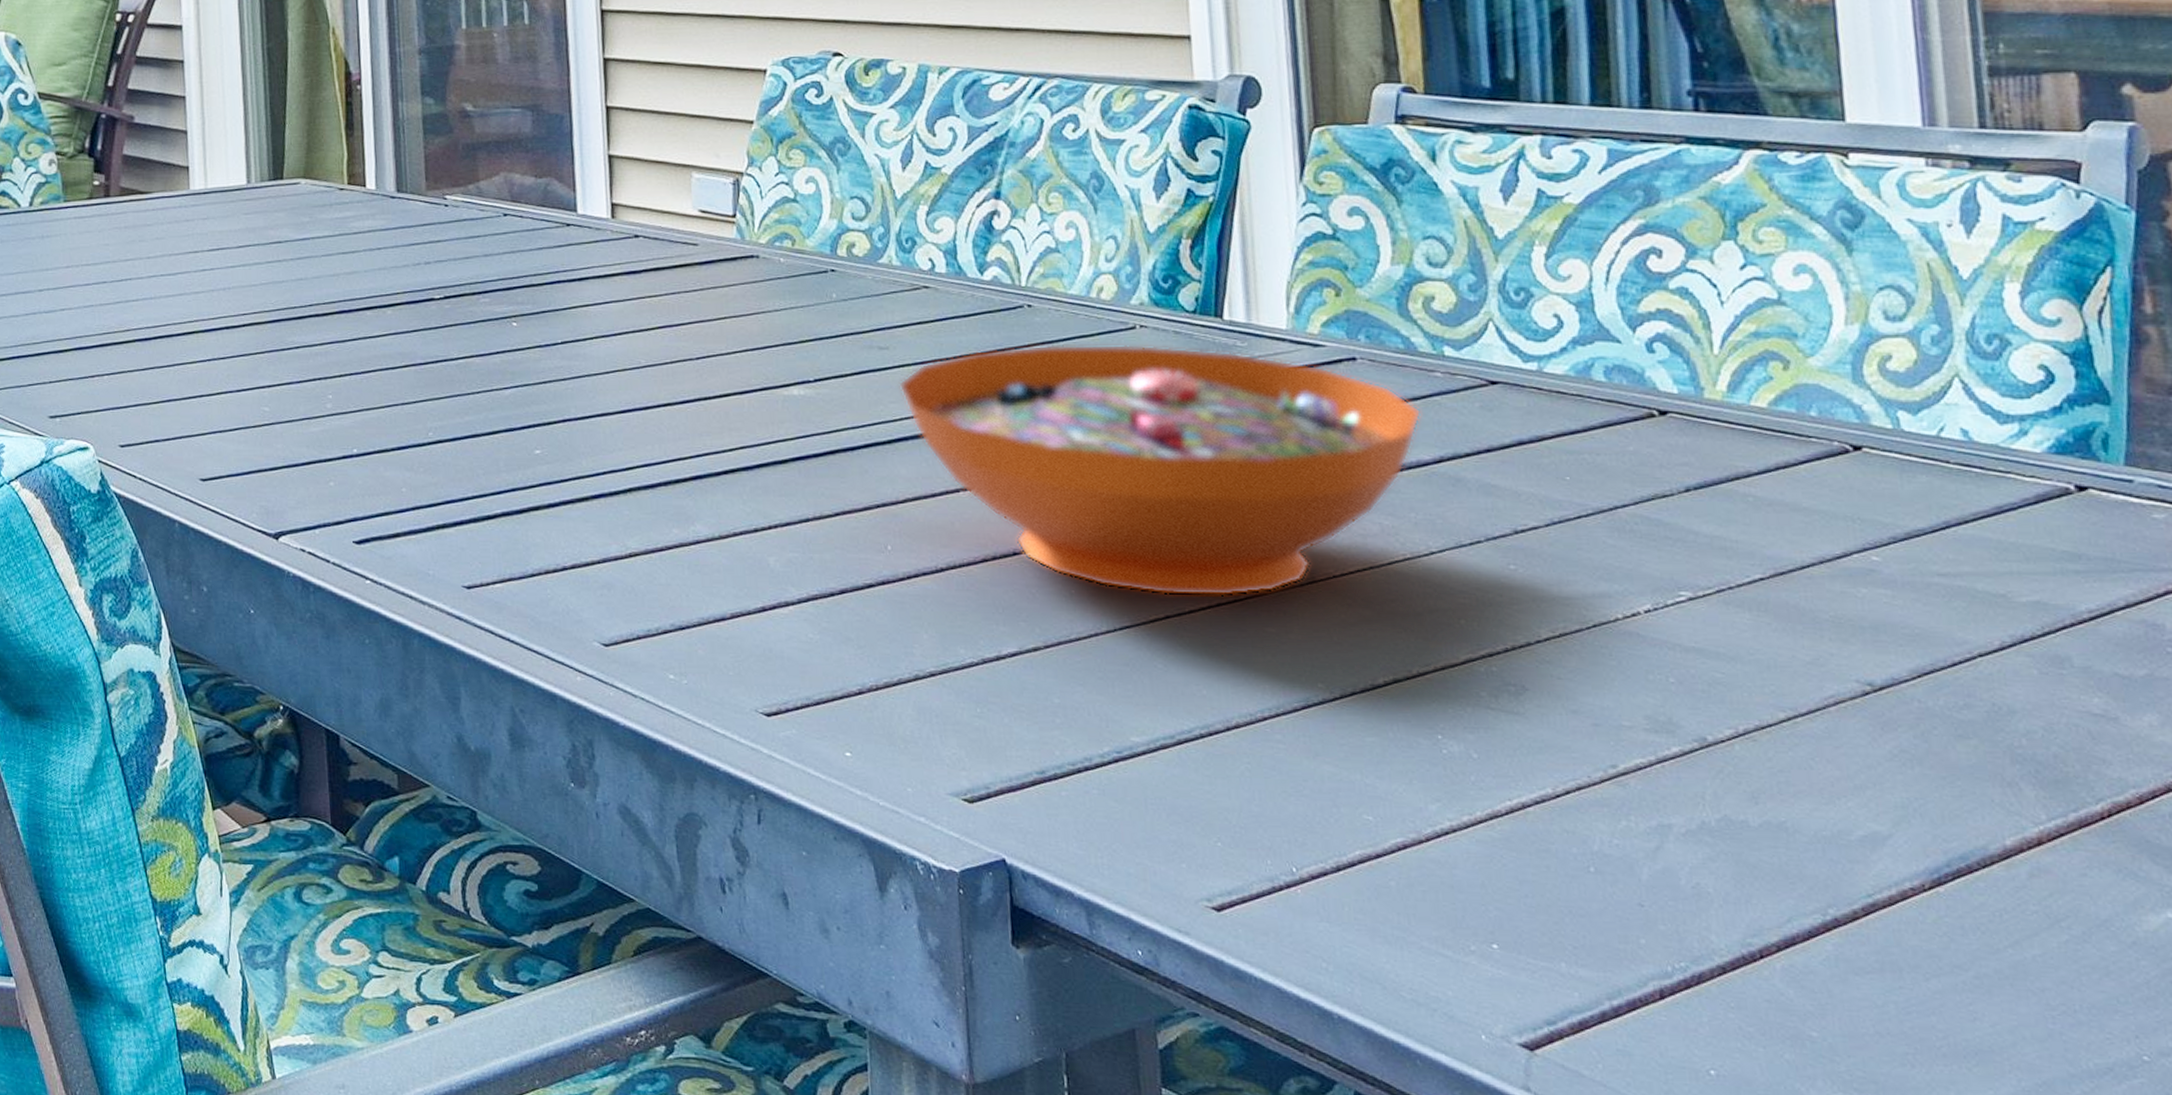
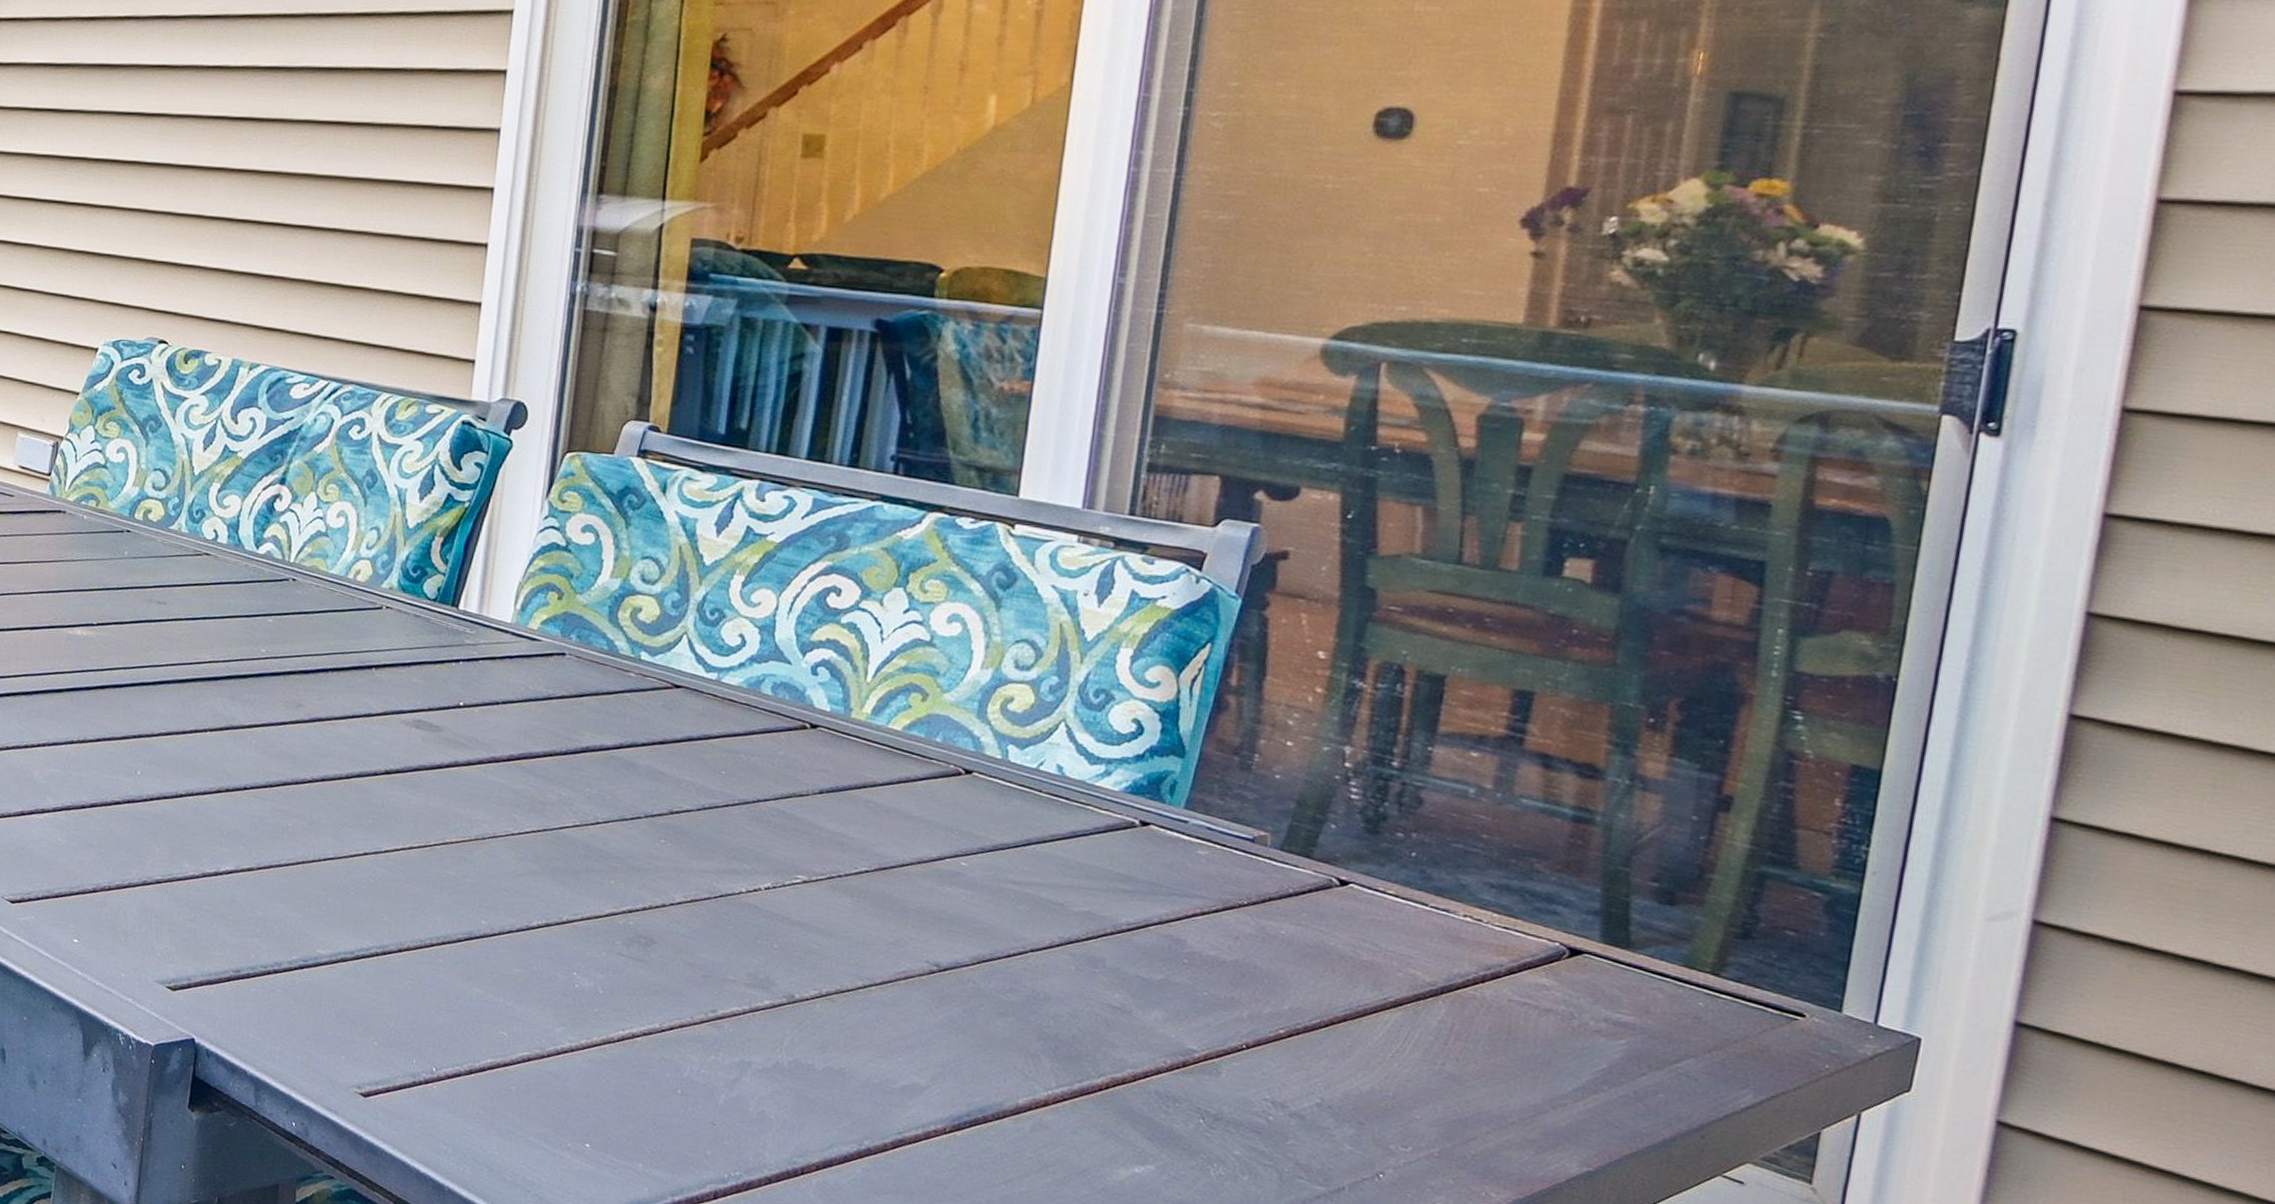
decorative bowl: present [899,344,1422,597] -> none [169,613,612,843]

